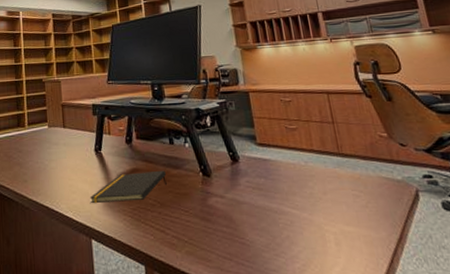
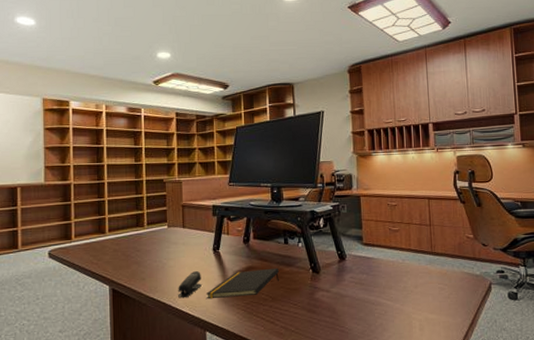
stapler: none [61,172,86,202] -> present [178,270,203,298]

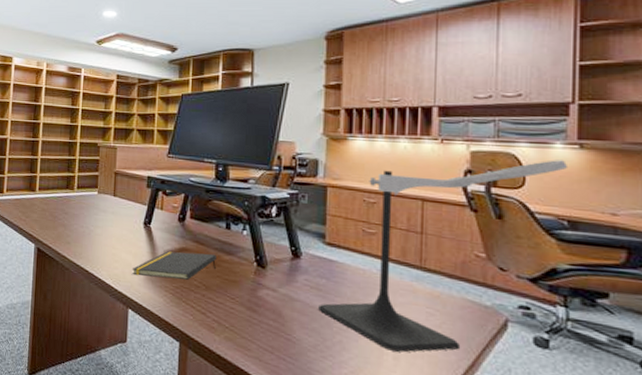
stapler: present [178,270,203,298] -> none [102,242,129,270]
speaker stand: none [363,157,518,324] -> present [318,160,569,353]

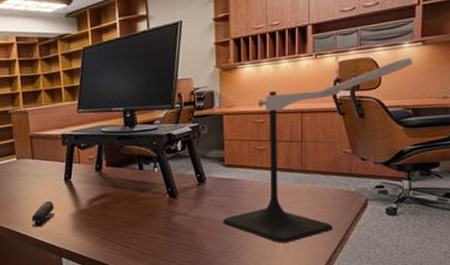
stapler: none [102,242,129,270] -> present [31,200,56,228]
notepad: present [131,251,216,280] -> none [59,194,134,227]

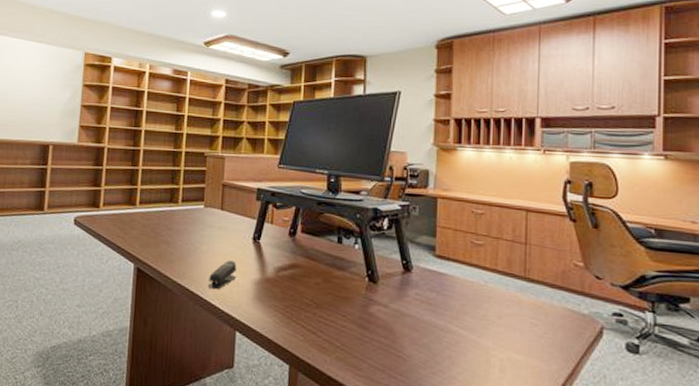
speaker stand: present [223,57,414,243] -> none [429,170,655,364]

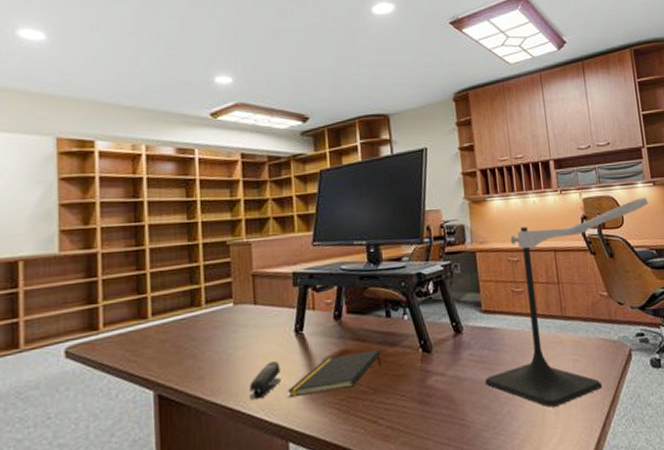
notepad: none [239,268,328,298] -> present [286,349,381,397]
speaker stand: none [429,170,655,364] -> present [485,197,649,407]

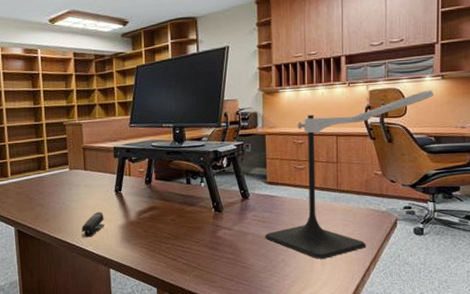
notepad: present [286,349,381,397] -> none [108,207,181,238]

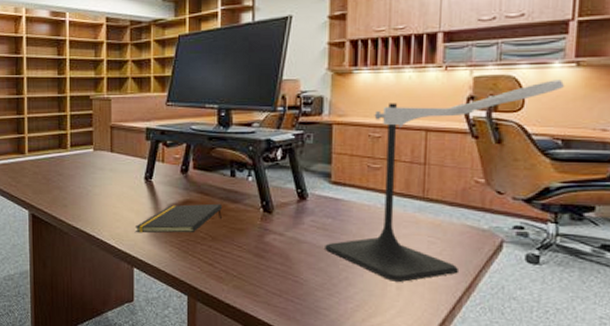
stapler: present [81,211,106,238] -> none [103,200,132,230]
notepad: none [108,207,181,238] -> present [134,203,222,233]

